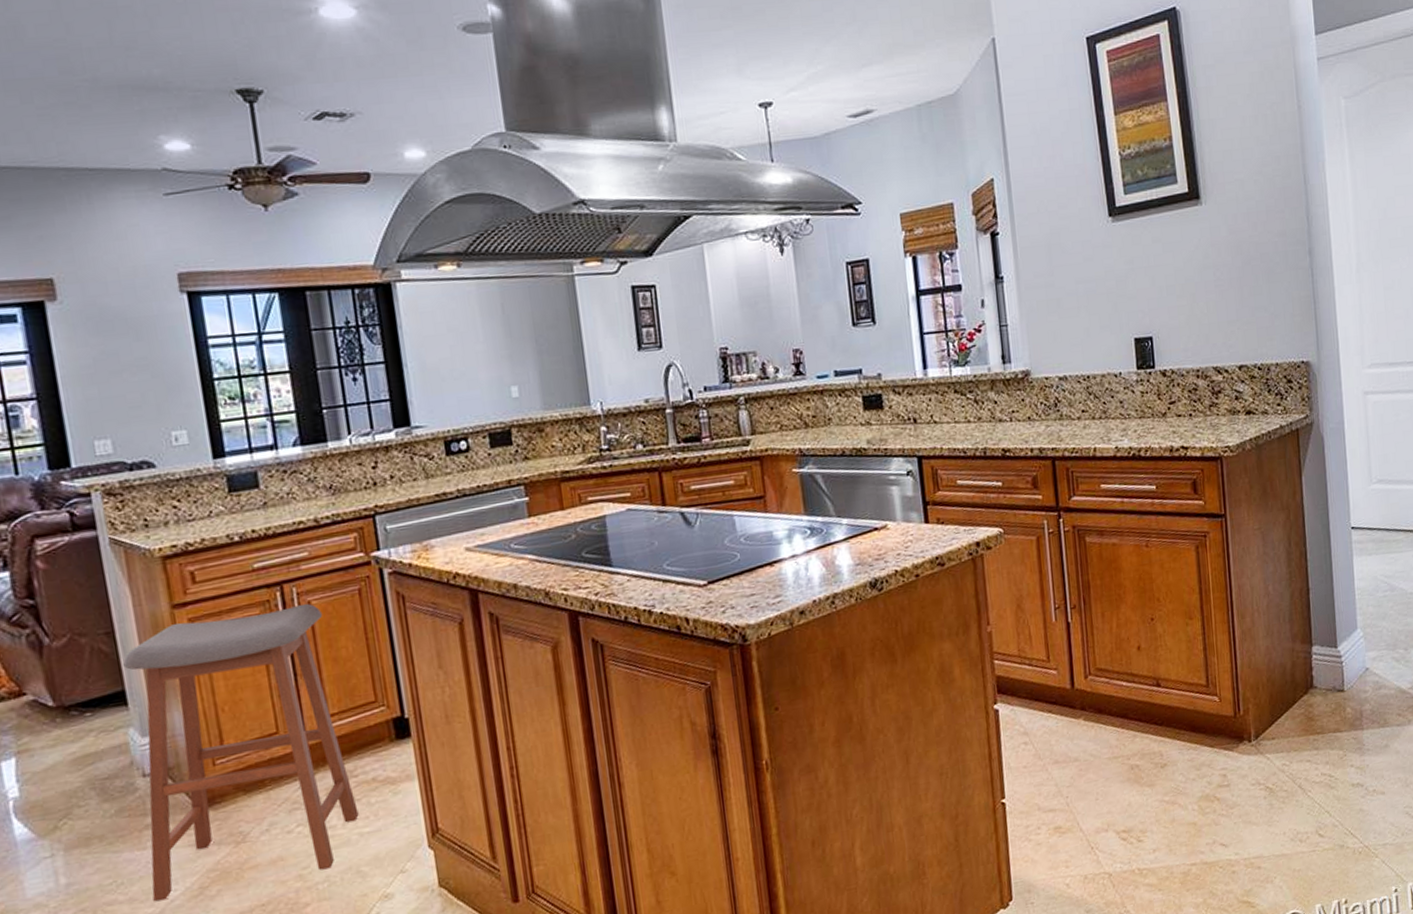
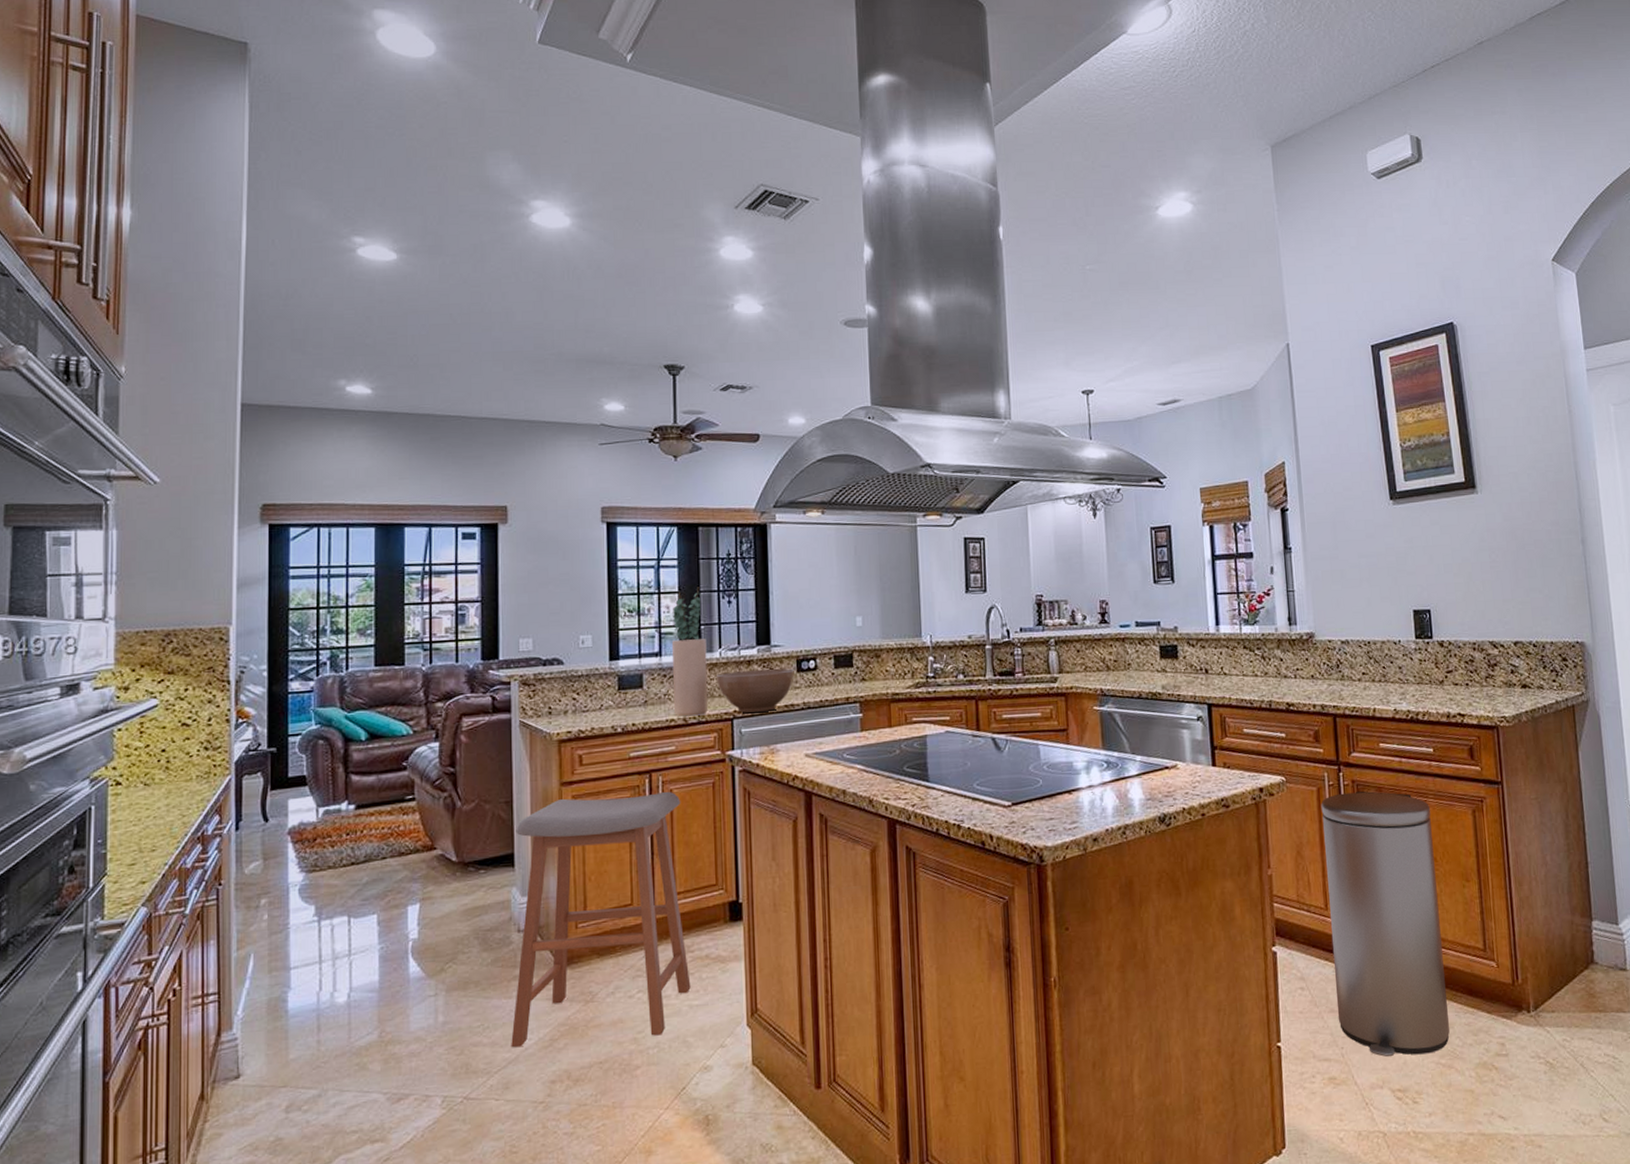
vase: none [285,363,344,518] -> present [671,587,709,717]
bowl: none [347,452,445,508] -> present [715,668,796,714]
pedal bin: none [1040,535,1173,801] -> present [1321,790,1450,1058]

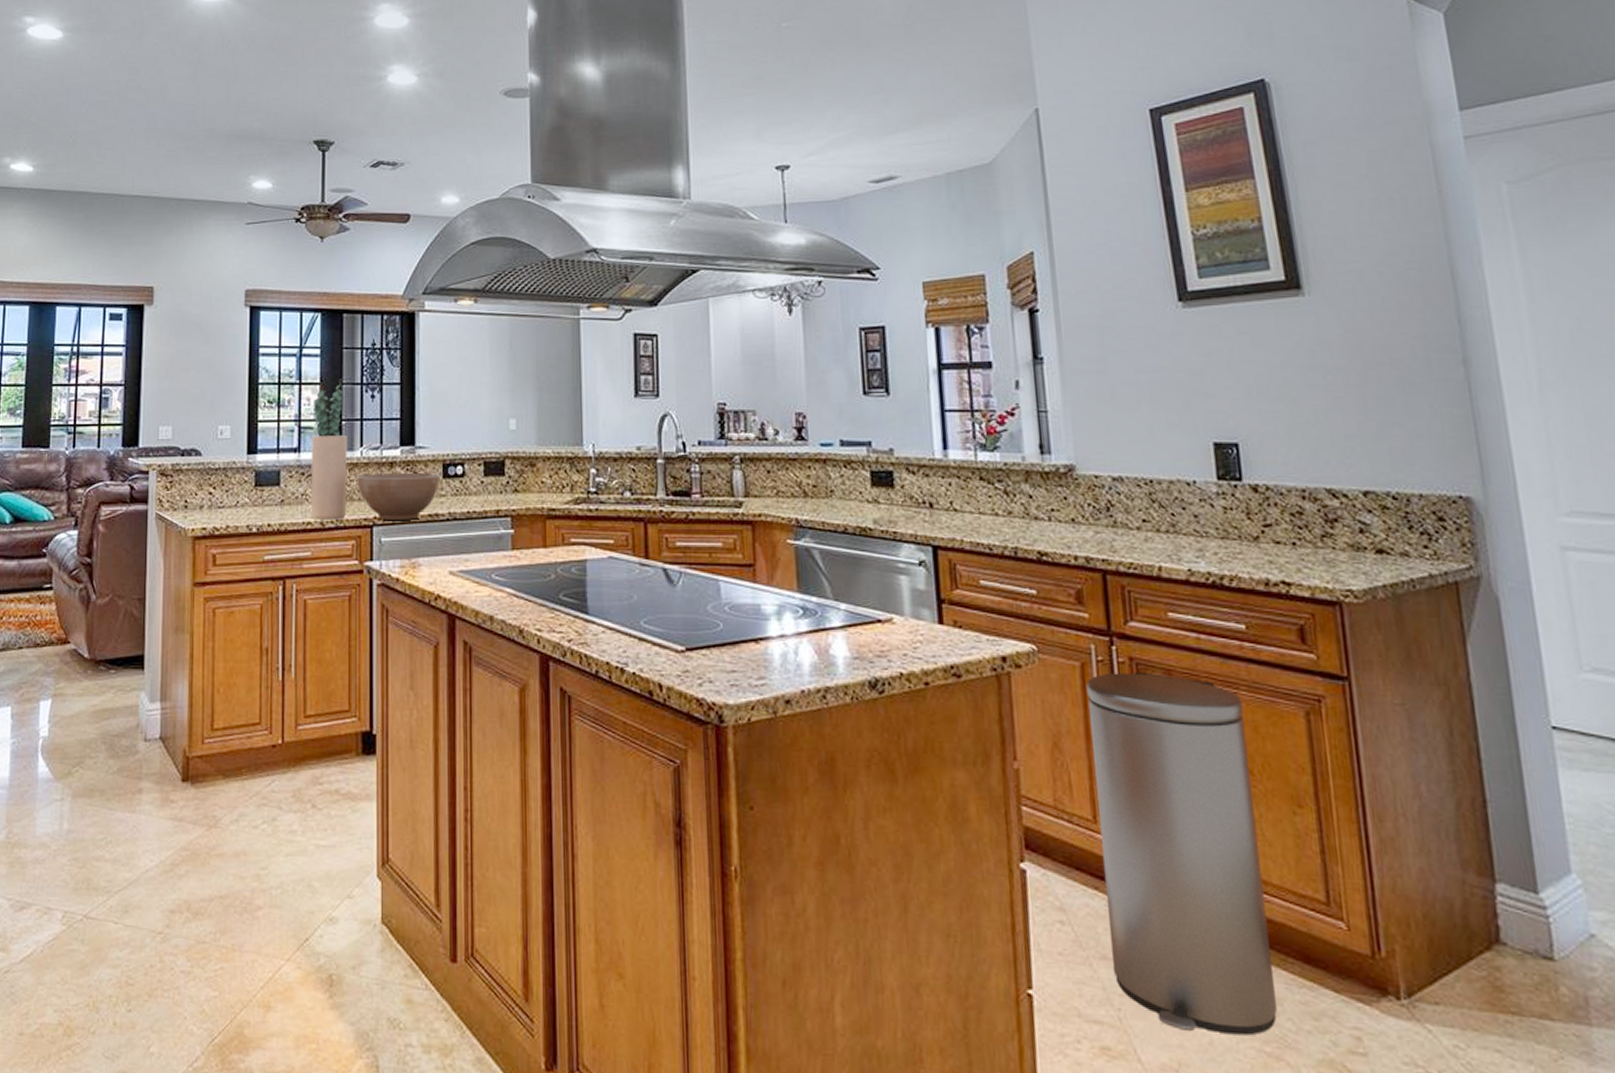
stool: present [511,791,691,1048] -> none [132,601,318,875]

